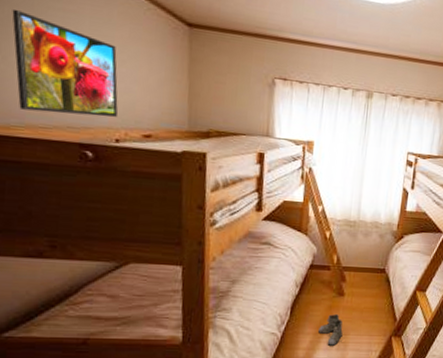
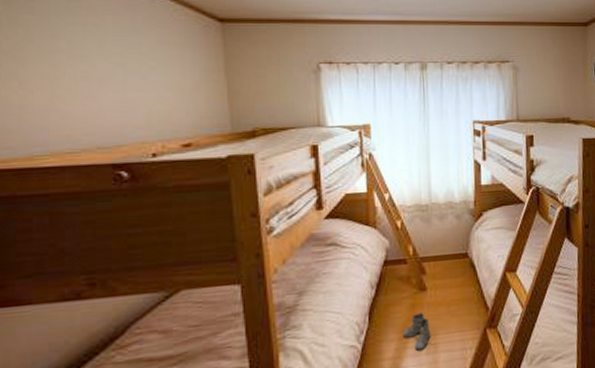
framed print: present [12,9,118,117] -> none [27,30,153,136]

